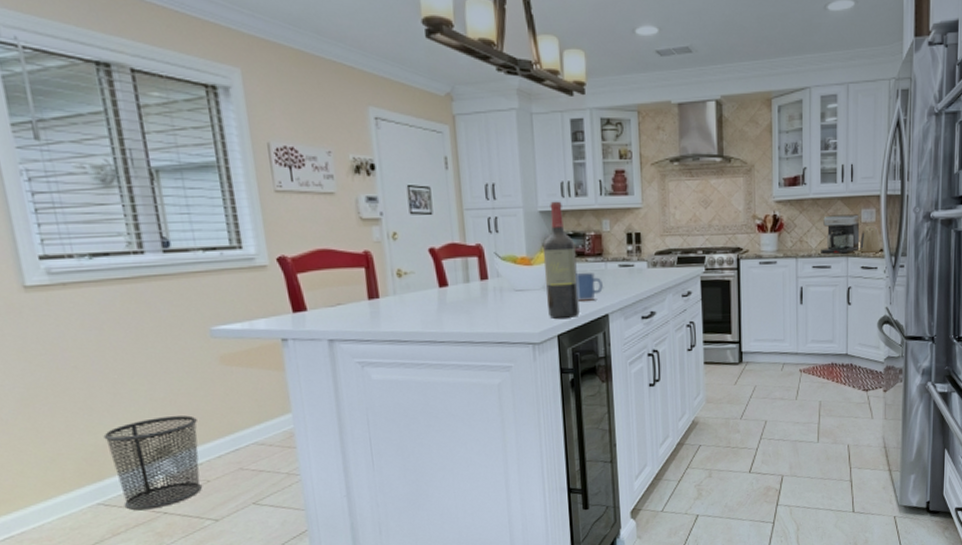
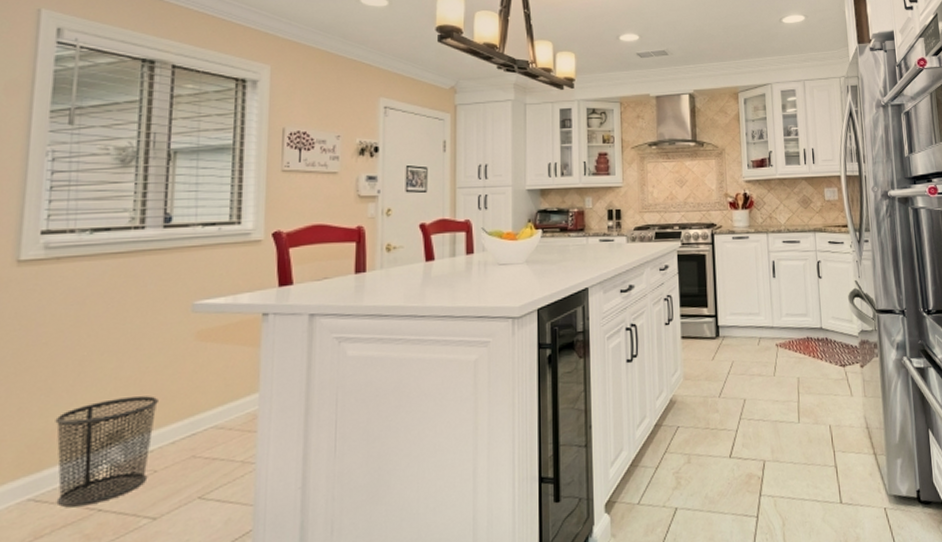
wine bottle: present [542,201,580,319] -> none [528,180,560,292]
mug: present [576,273,603,301] -> none [558,247,584,275]
coffee maker: present [821,214,860,255] -> none [789,193,826,231]
kettle: present [860,225,881,254] -> none [825,202,845,230]

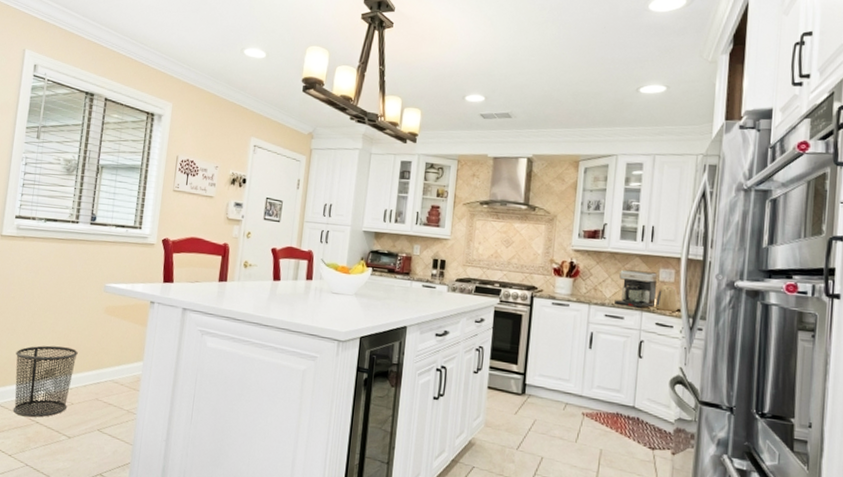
coffee maker: none [789,193,826,231] -> present [614,269,658,310]
kettle: none [825,202,845,230] -> present [655,284,679,313]

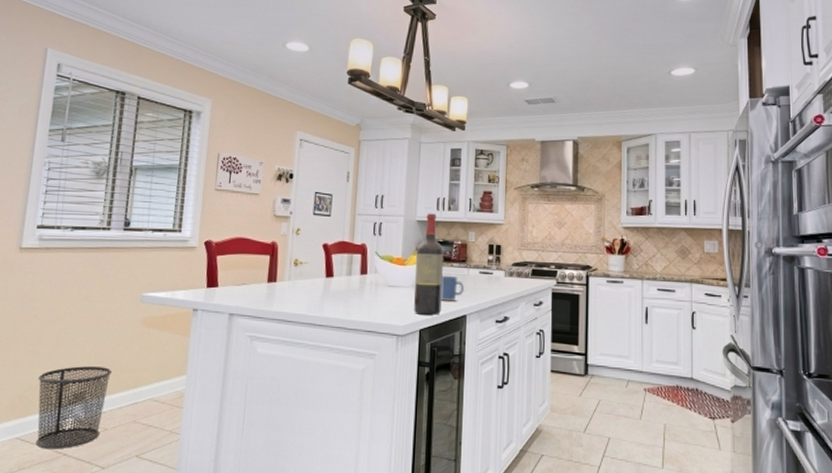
wine bottle: none [356,224,388,324] -> present [414,213,444,315]
mug: none [382,287,406,312] -> present [440,276,464,301]
coffee maker: present [614,269,658,310] -> none [665,243,703,281]
kettle: present [655,284,679,313] -> none [703,255,724,282]

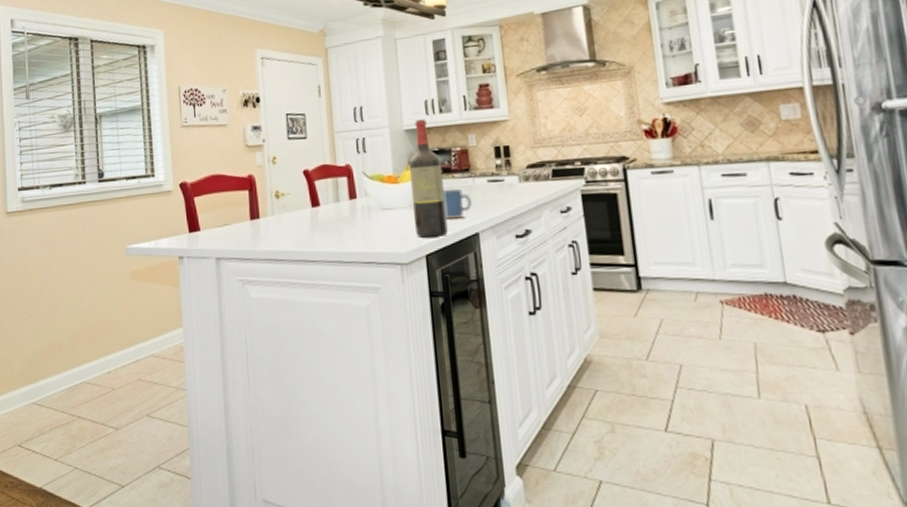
trash can: present [35,366,112,450] -> none [43,325,110,413]

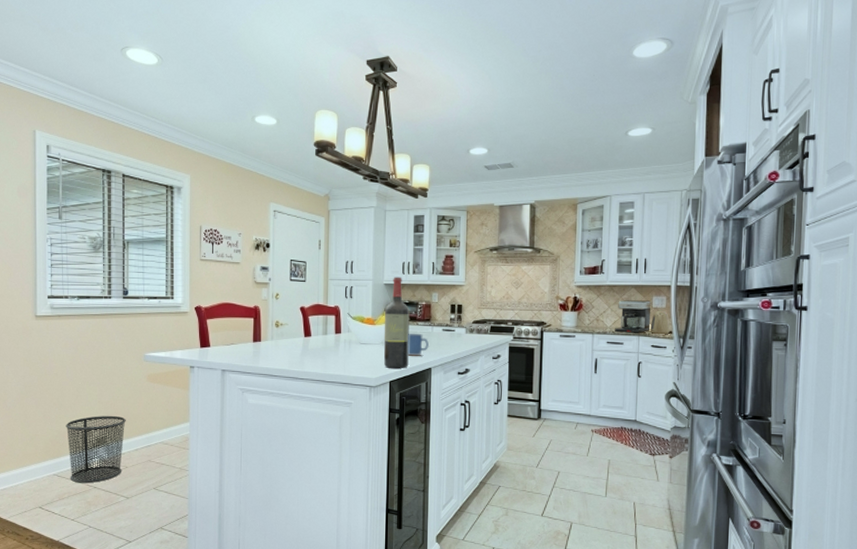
trash can: none [43,325,110,413] -> present [65,416,126,483]
coffee maker: none [728,111,784,160] -> present [615,300,652,334]
kettle: none [782,122,815,158] -> present [650,310,670,335]

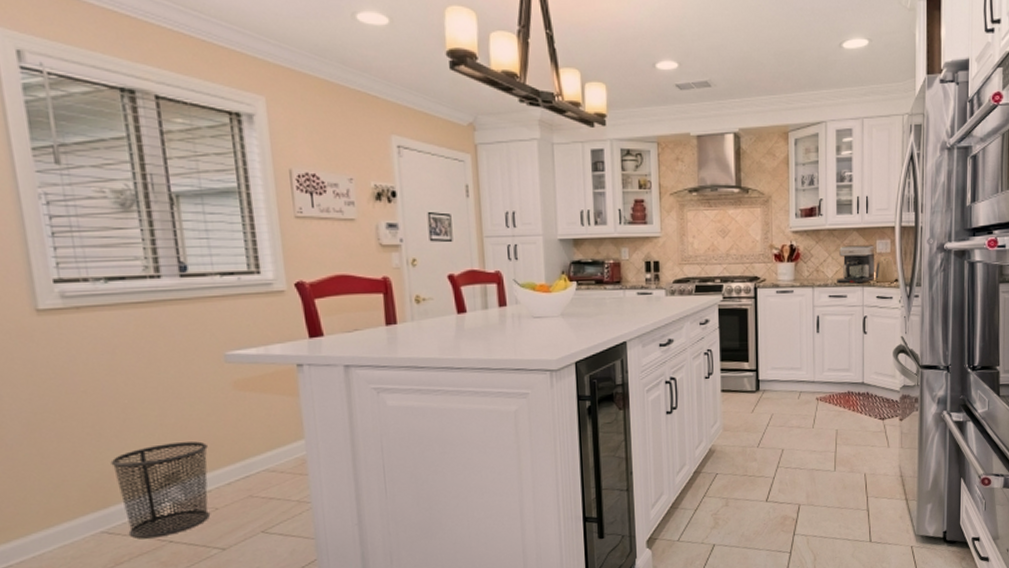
wine bottle: present [383,277,410,368] -> none [561,229,598,346]
mug: present [407,334,429,356] -> none [594,300,621,328]

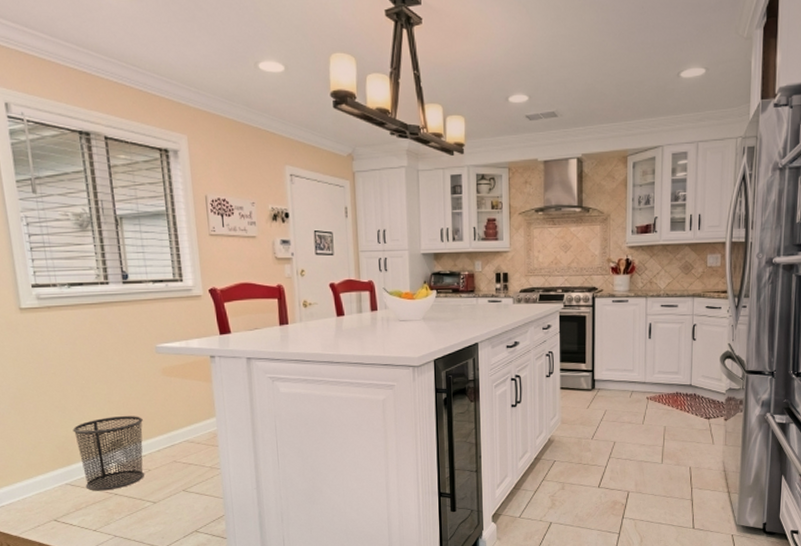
coffee maker: present [837,245,875,285] -> none [669,259,706,296]
kettle: present [875,255,896,284] -> none [705,269,725,295]

